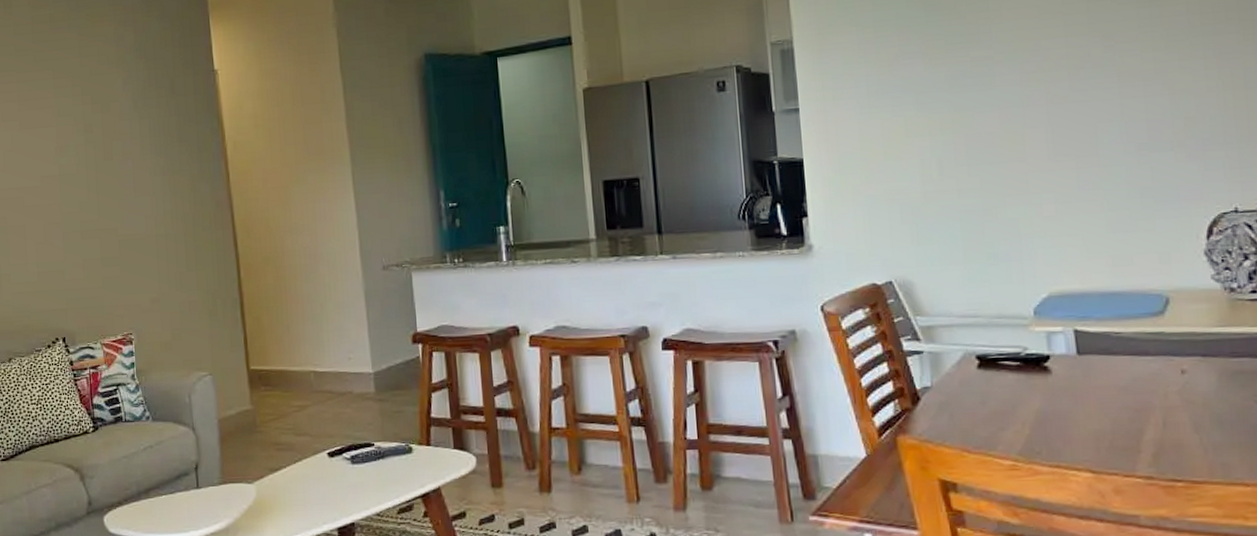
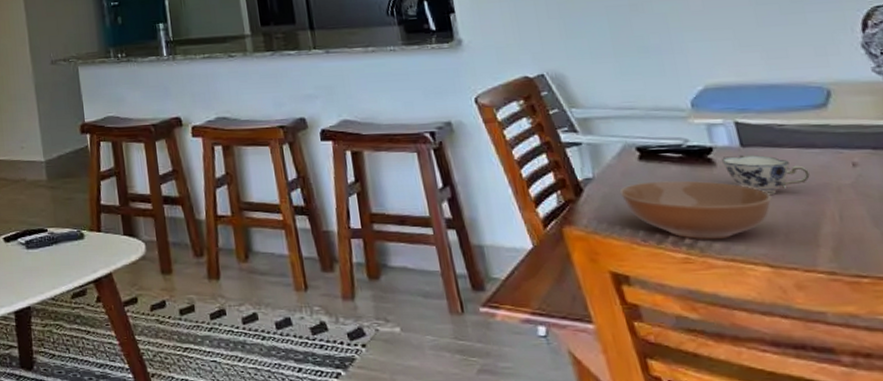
bowl: none [955,388,1101,447] -> present [619,180,772,240]
teacup: none [1057,362,1140,402] -> present [721,154,810,195]

